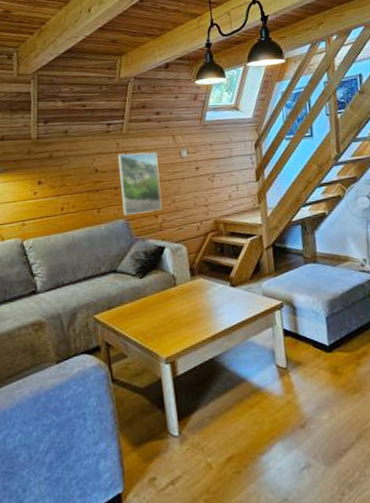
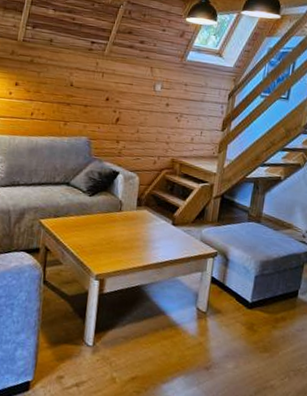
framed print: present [118,152,162,215] -> none [88,73,132,137]

